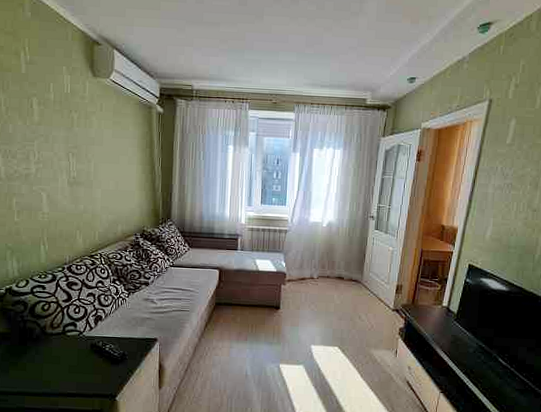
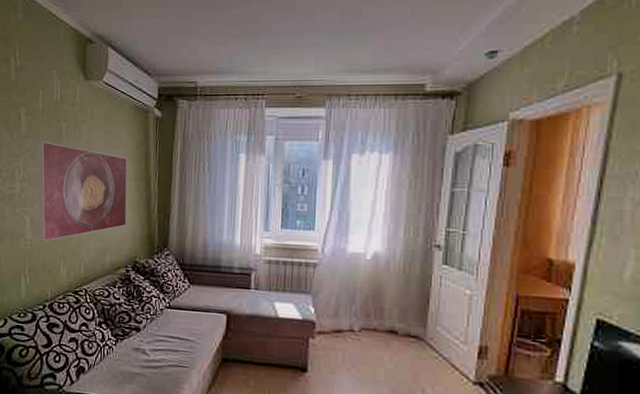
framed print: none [51,128,135,215] -> present [37,141,128,242]

